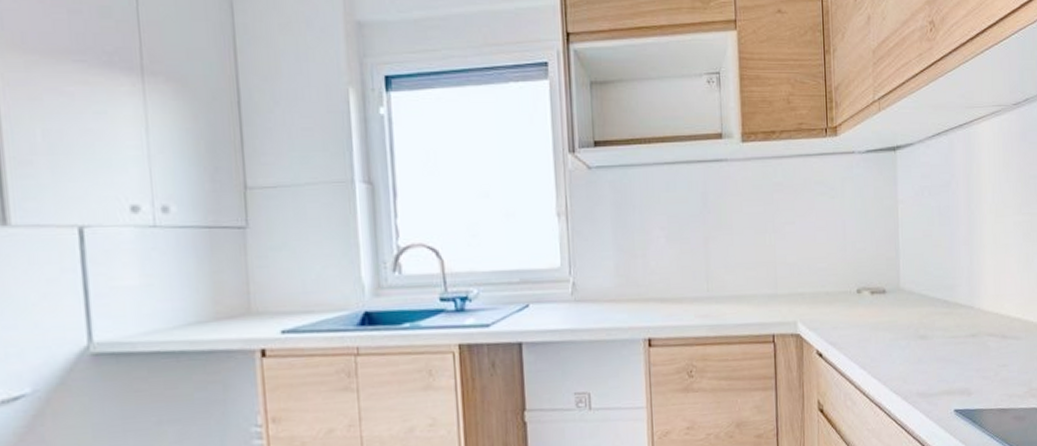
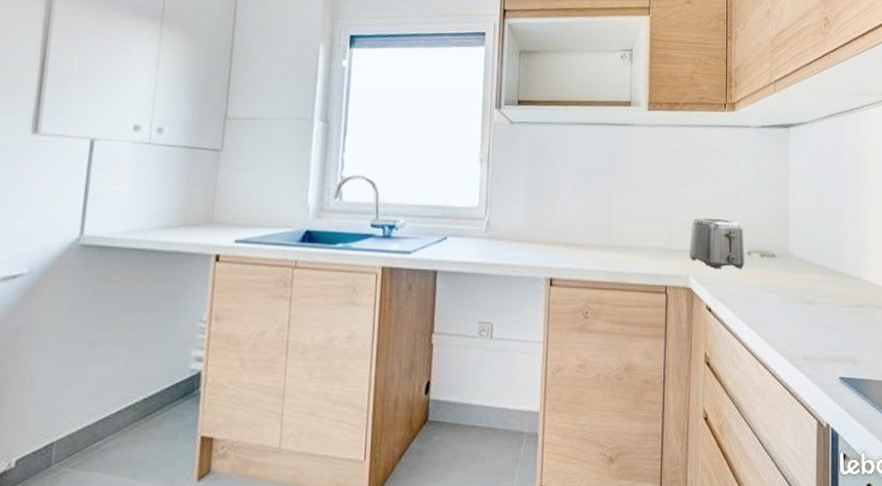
toaster: none [796,257,855,311] -> present [689,217,745,269]

